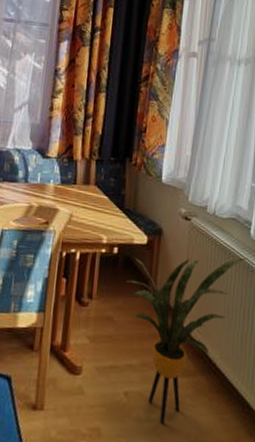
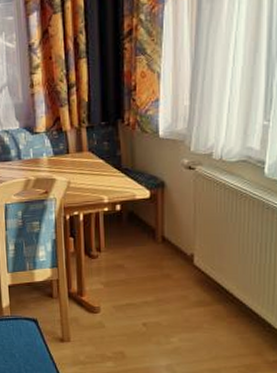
house plant: present [125,258,246,423] -> none [132,197,260,345]

